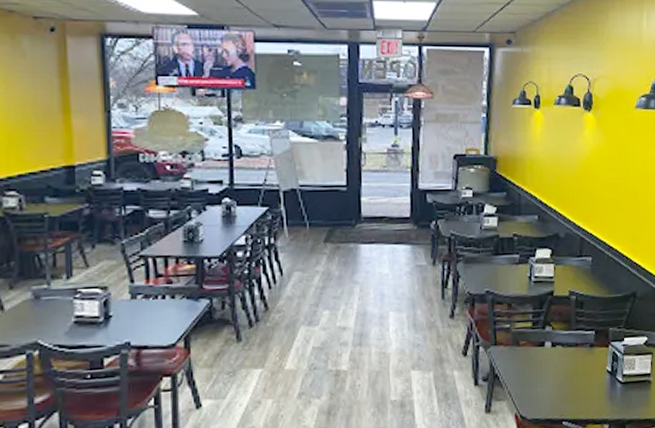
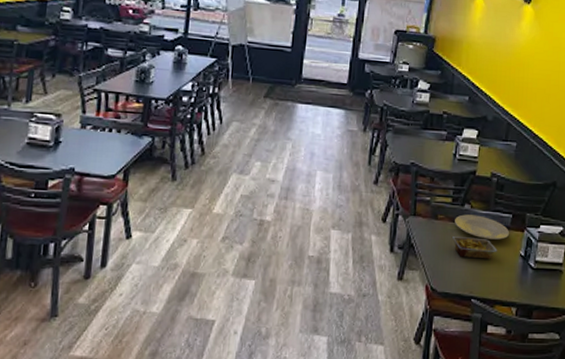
french fries: none [536,359,584,381] -> present [451,236,498,259]
plate: none [537,336,595,360] -> present [455,214,510,240]

